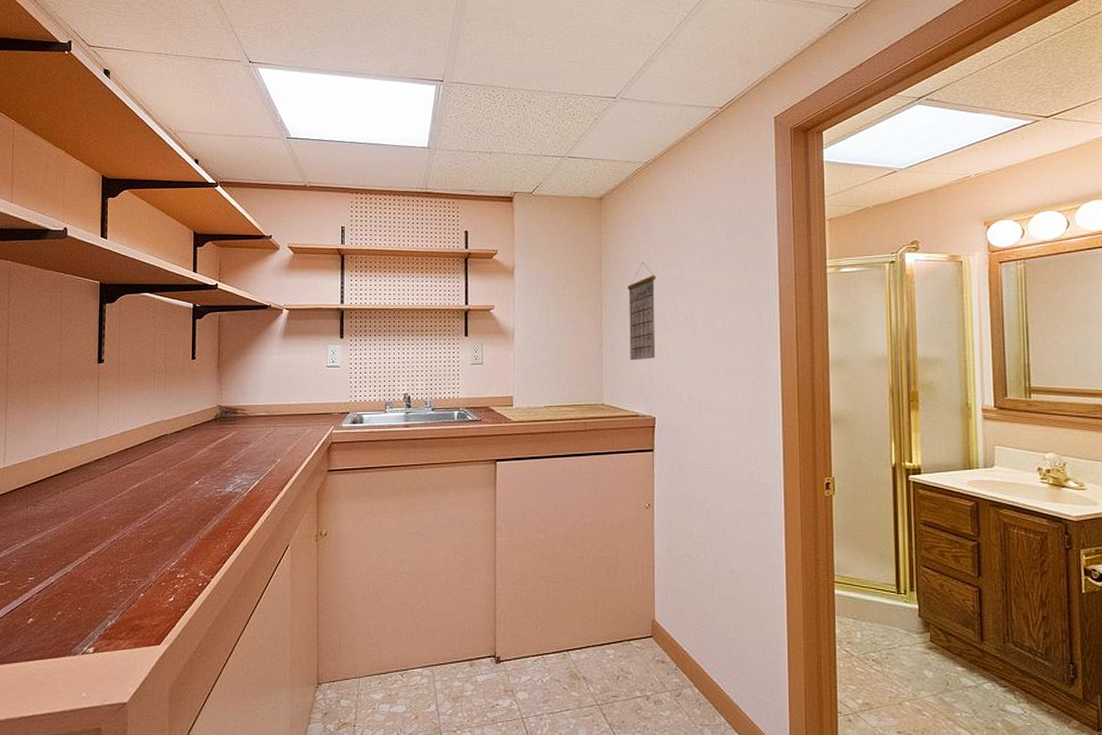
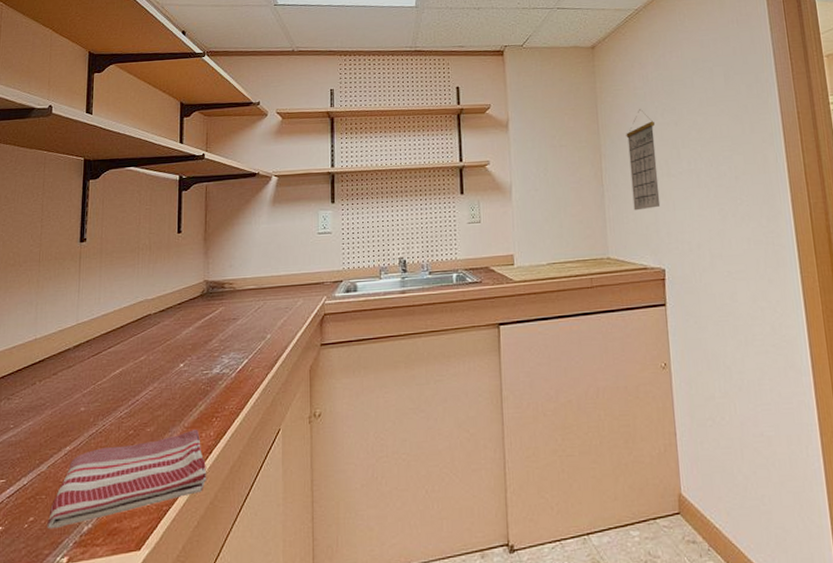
dish towel: none [74,542,221,623] -> present [47,430,207,529]

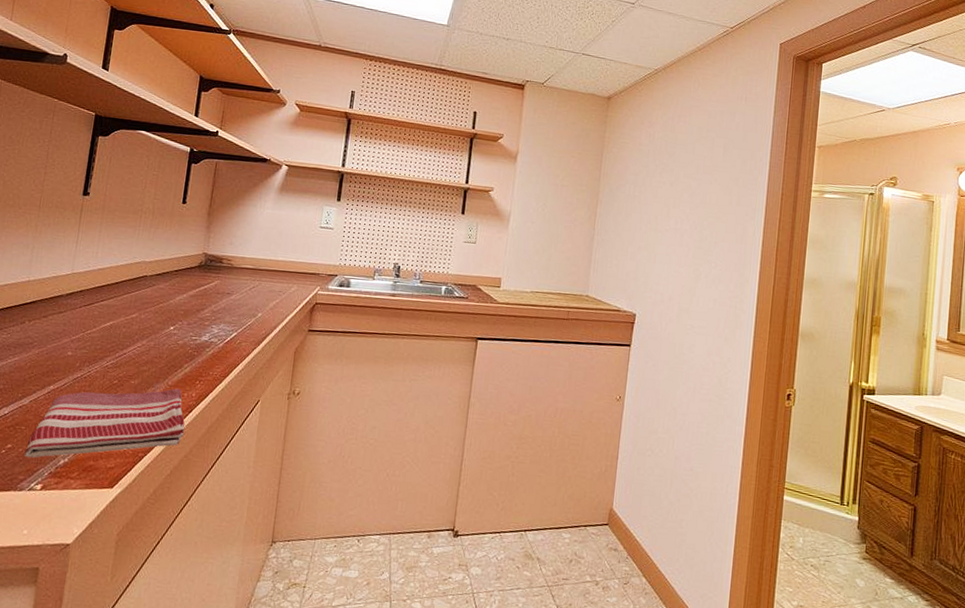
calendar: present [626,109,661,211] -> none [618,165,652,258]

